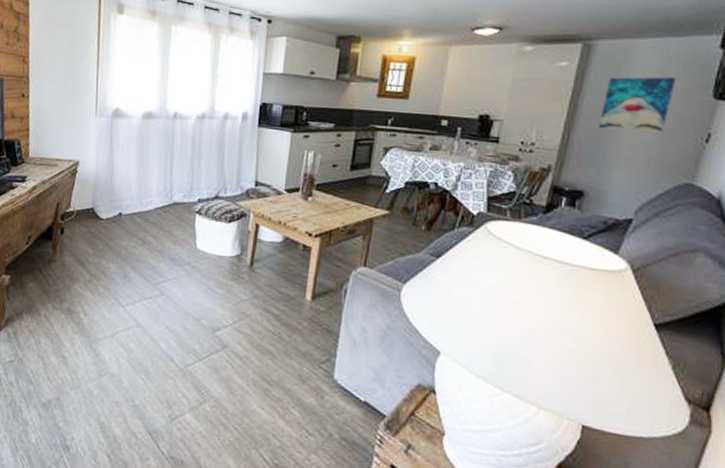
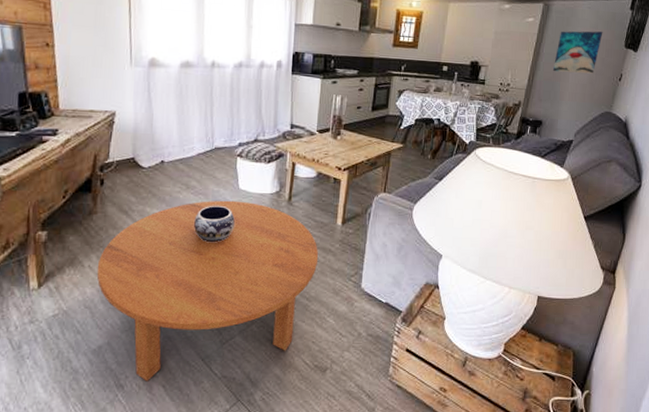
coffee table: none [51,258,283,448] -> present [96,200,318,381]
decorative bowl: none [148,264,191,305] -> present [194,205,235,242]

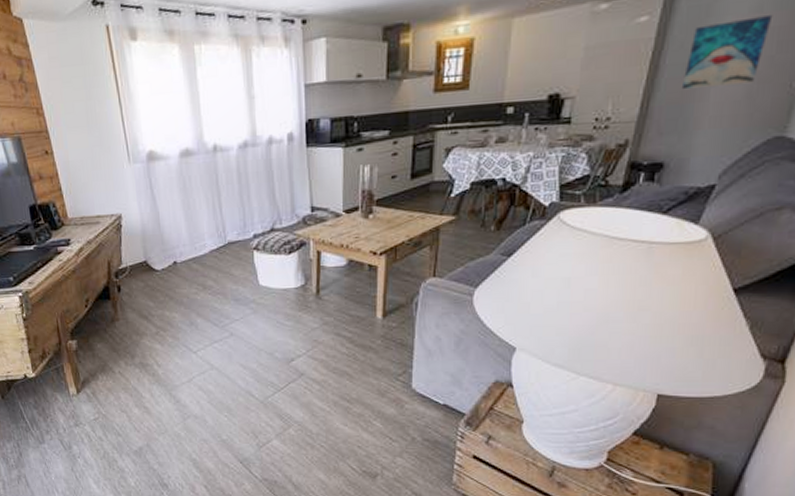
coffee table: present [96,200,318,381] -> none [126,298,356,482]
decorative bowl: present [194,205,235,242] -> none [215,304,259,343]

